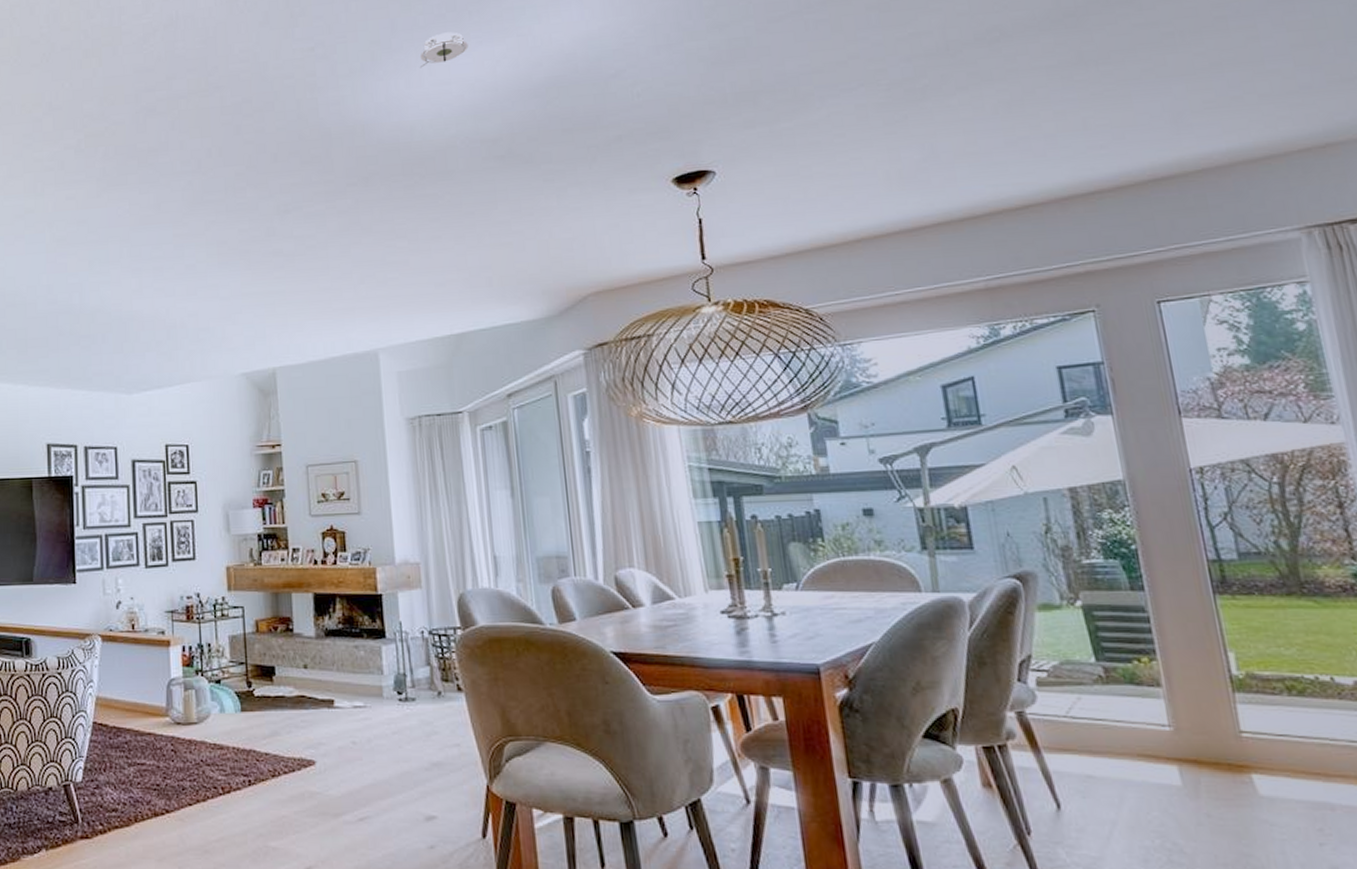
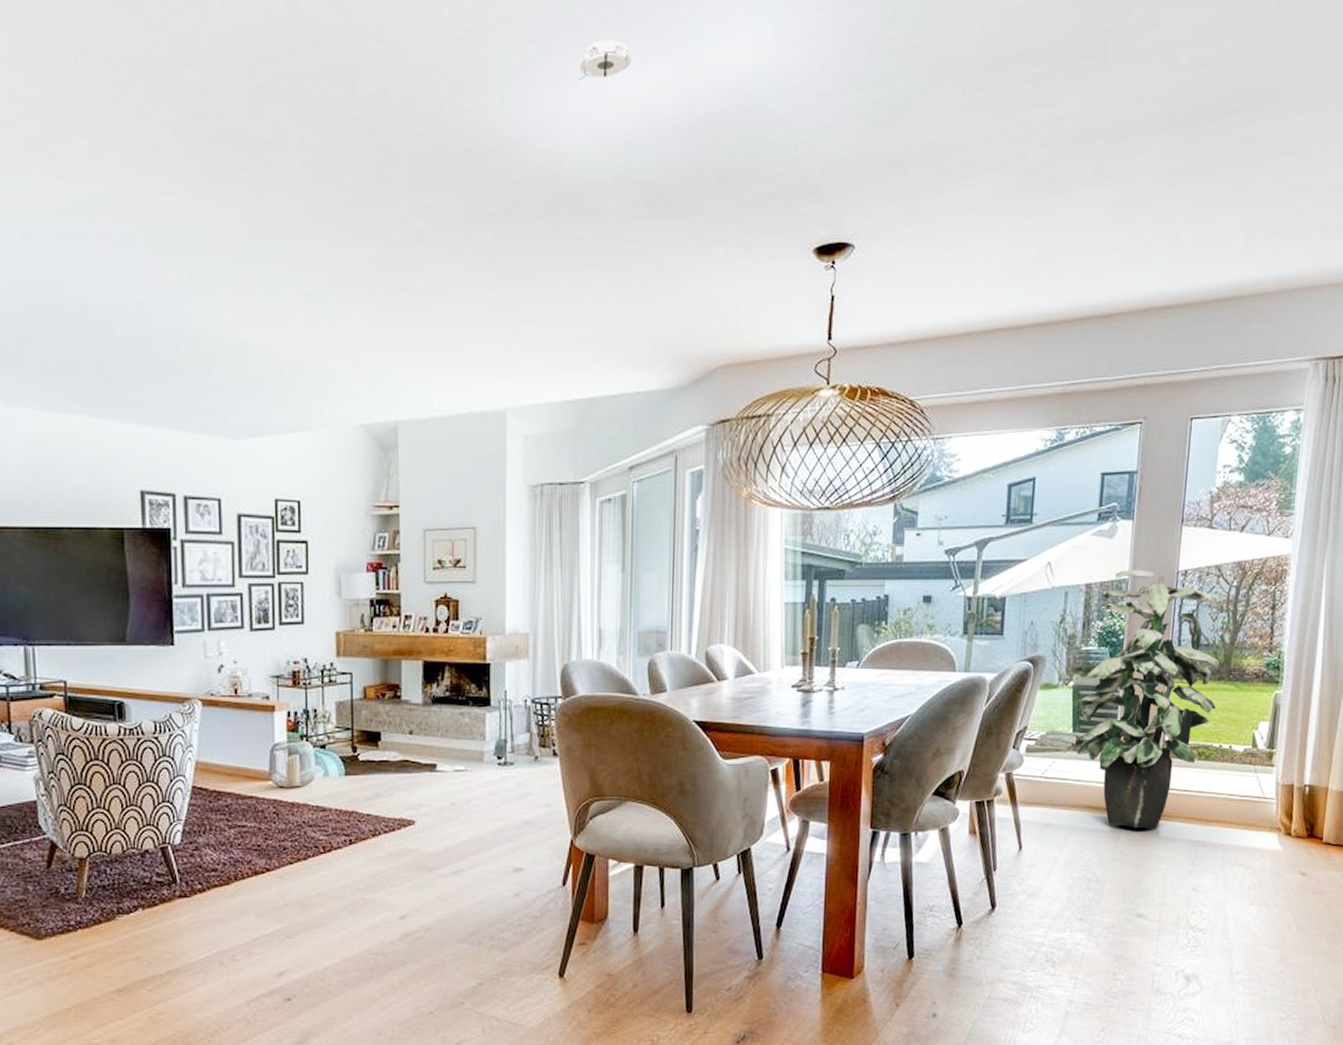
indoor plant: none [1068,468,1294,785] -> present [1067,569,1224,829]

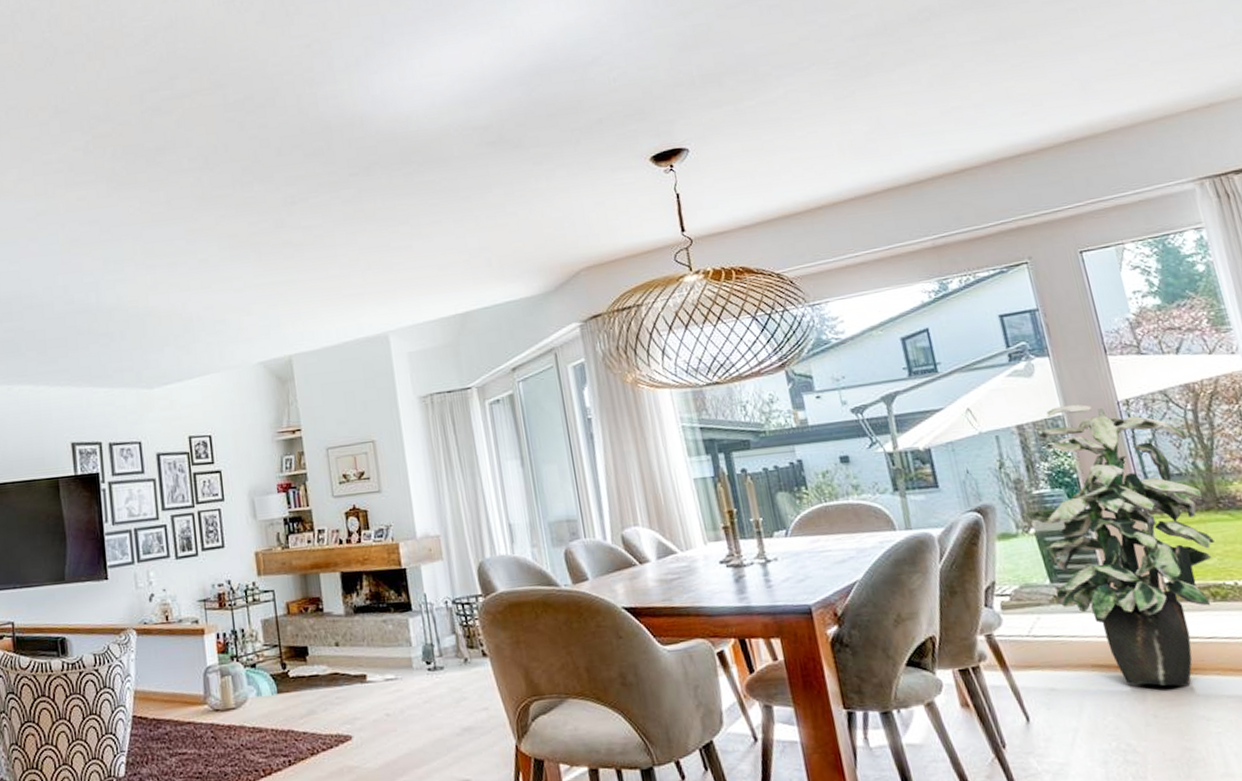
smoke detector: present [578,40,632,82] -> none [410,25,456,61]

